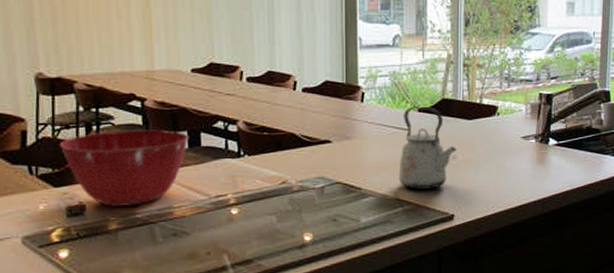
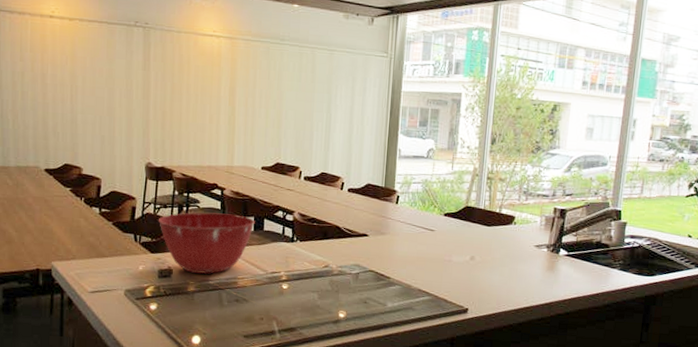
kettle: present [398,106,457,190] -> none [422,210,475,284]

